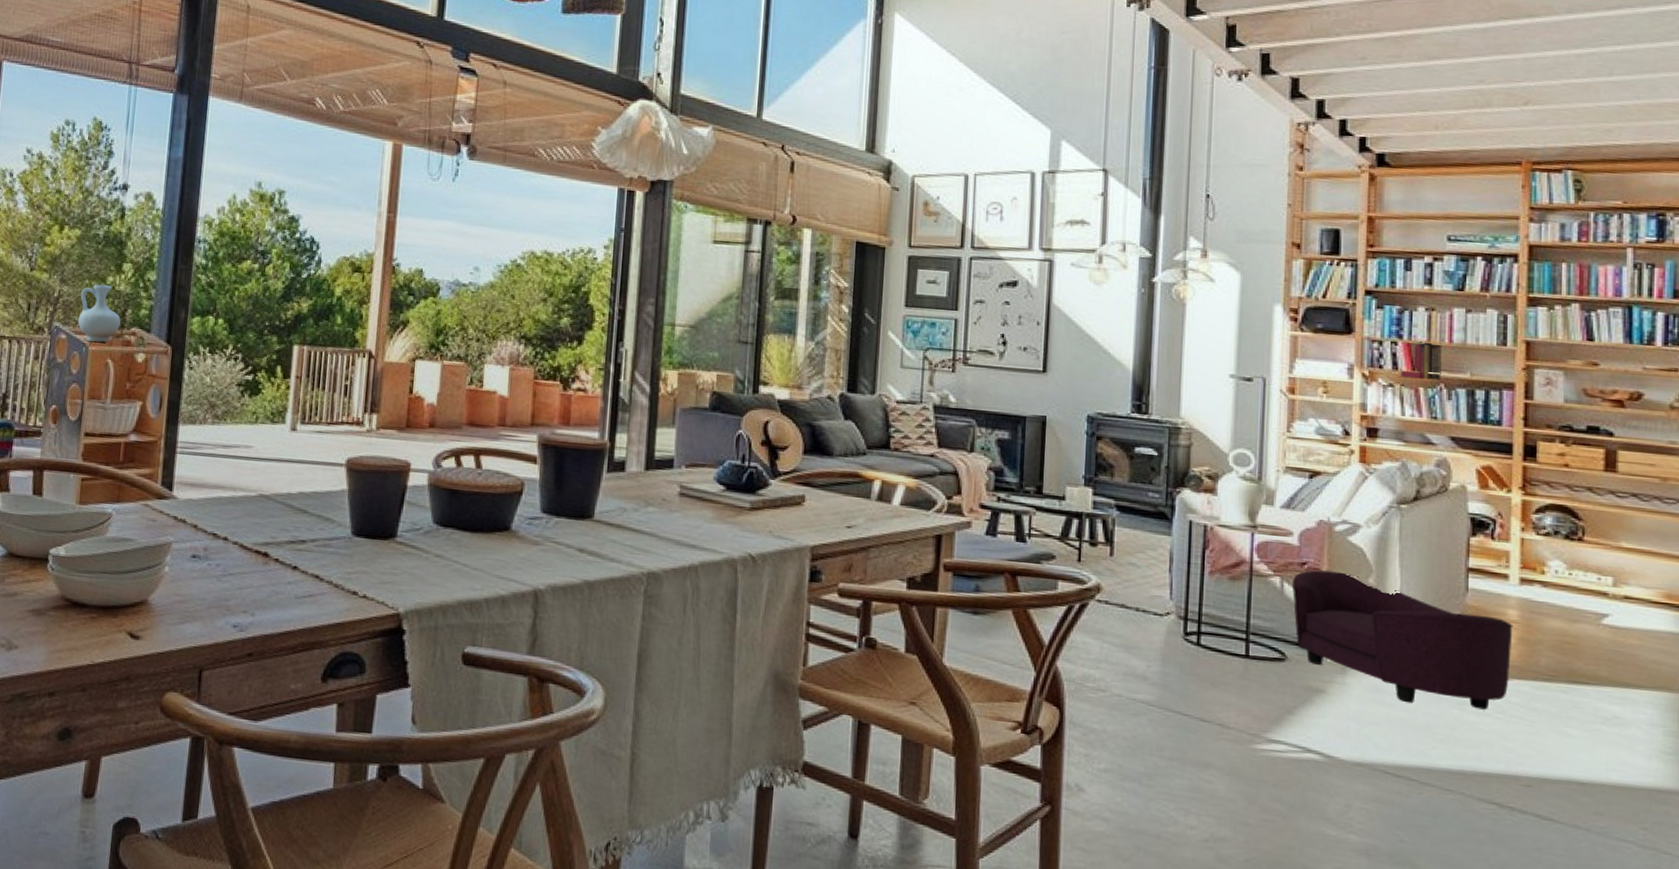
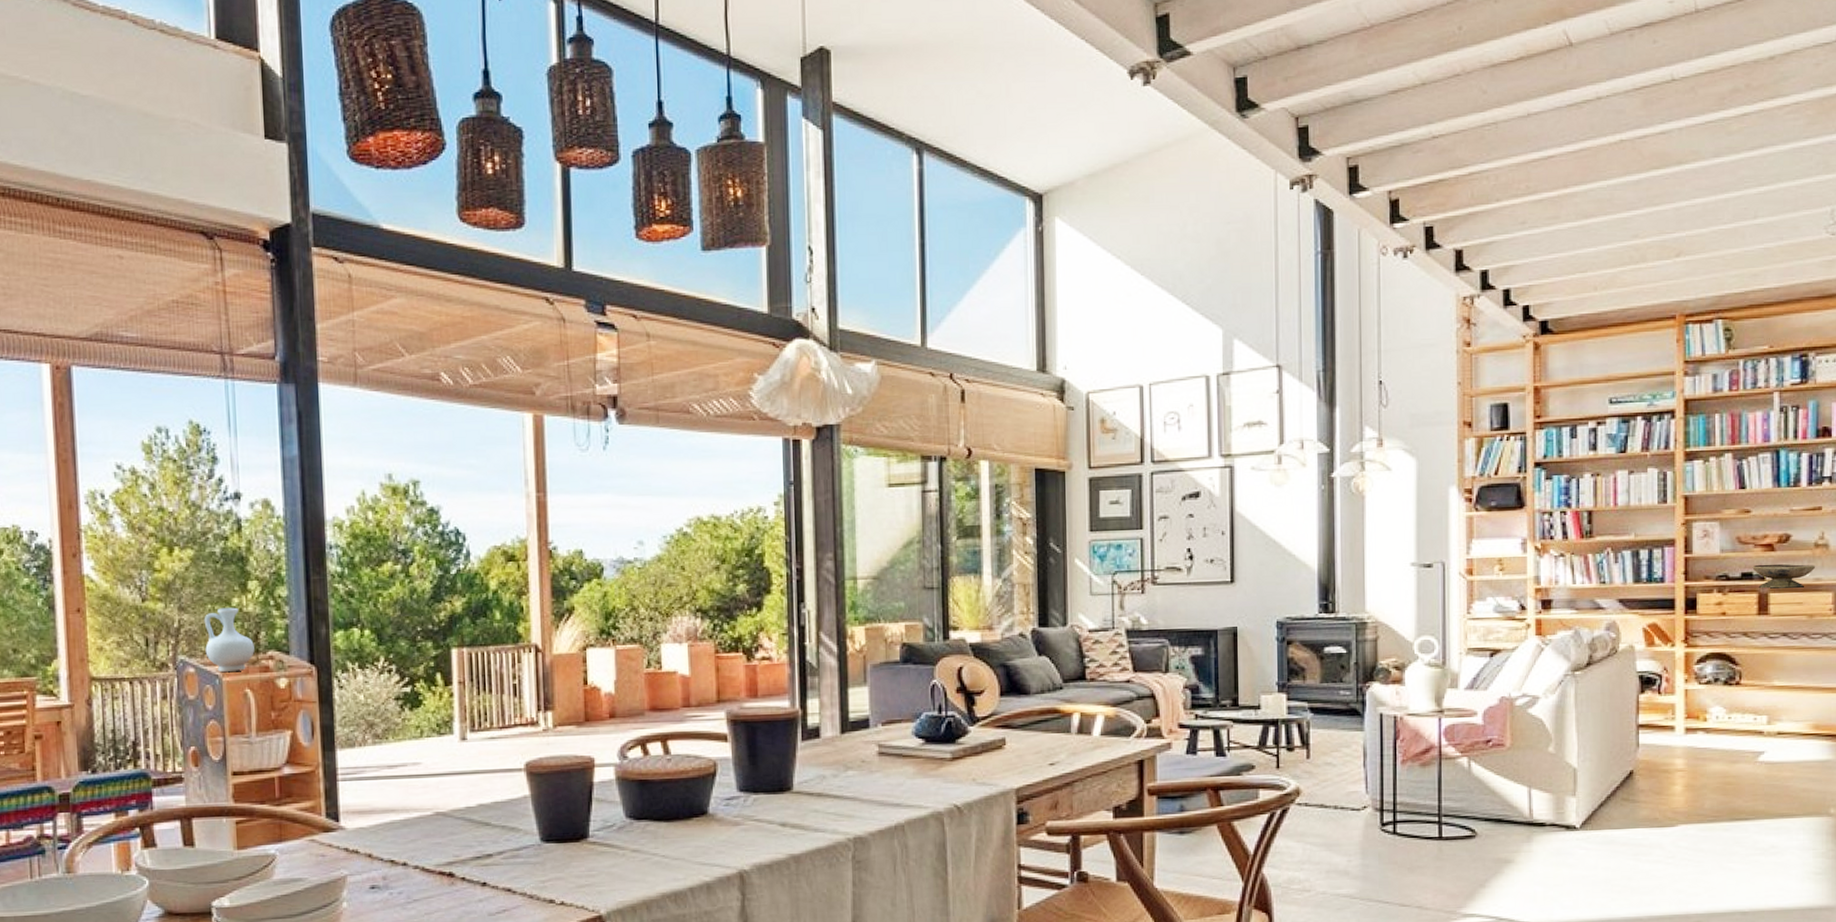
dog bed: present [1291,570,1513,710] -> none [1478,745,1680,860]
books: present [1400,341,1442,381] -> none [1570,507,1608,546]
decorative bowl: none [1599,419,1671,449] -> present [1752,564,1816,589]

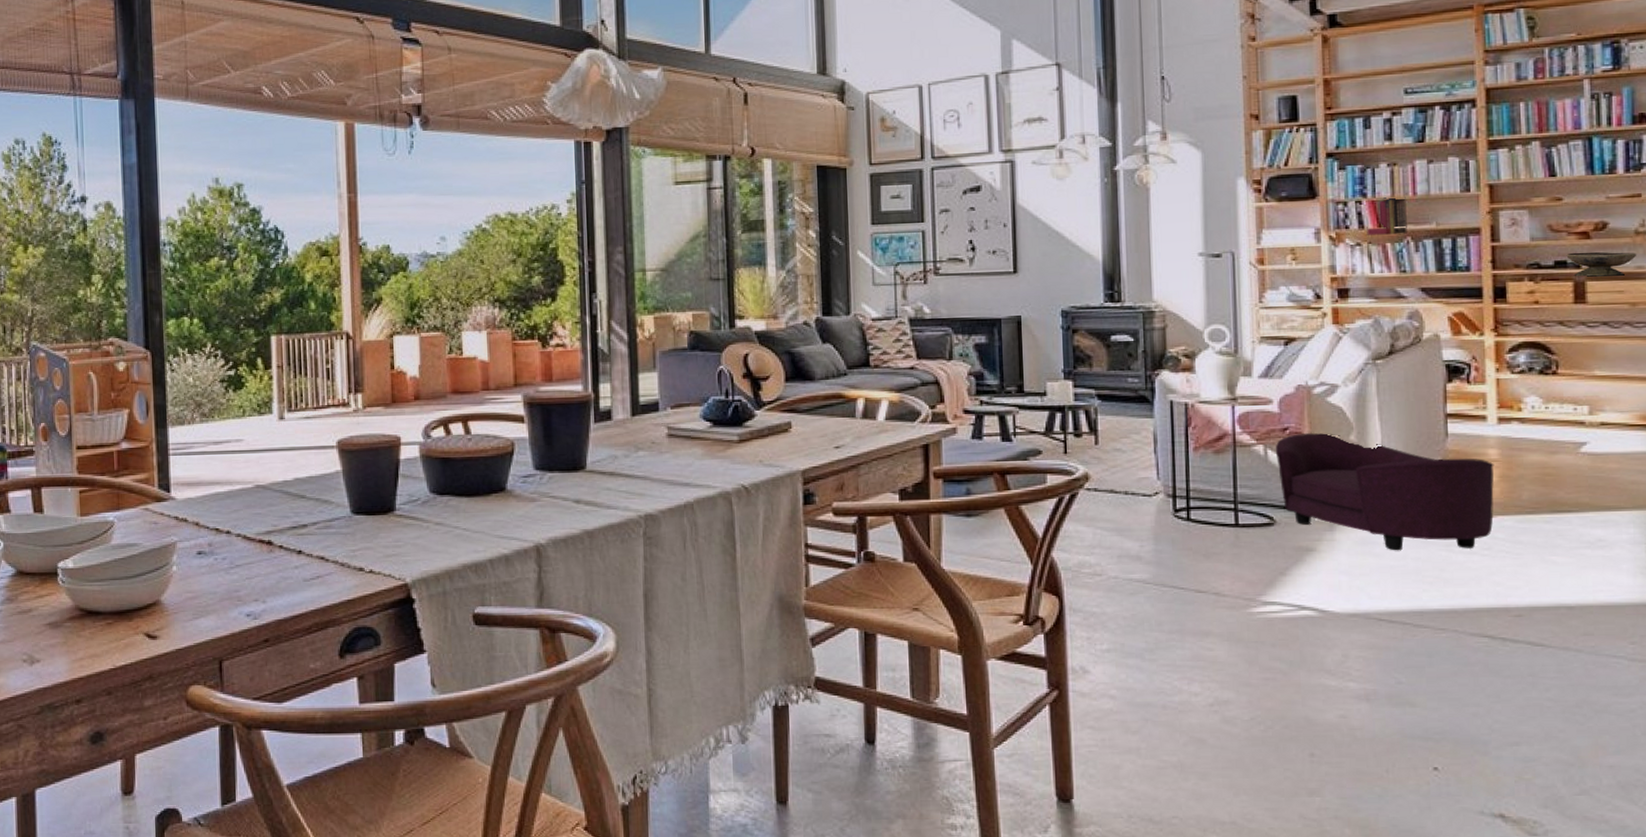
ceramic jug: present [204,607,255,673] -> none [53,298,97,357]
dog bed: none [1478,745,1680,860] -> present [1275,433,1494,550]
books: none [1570,507,1608,546] -> present [1366,197,1407,235]

